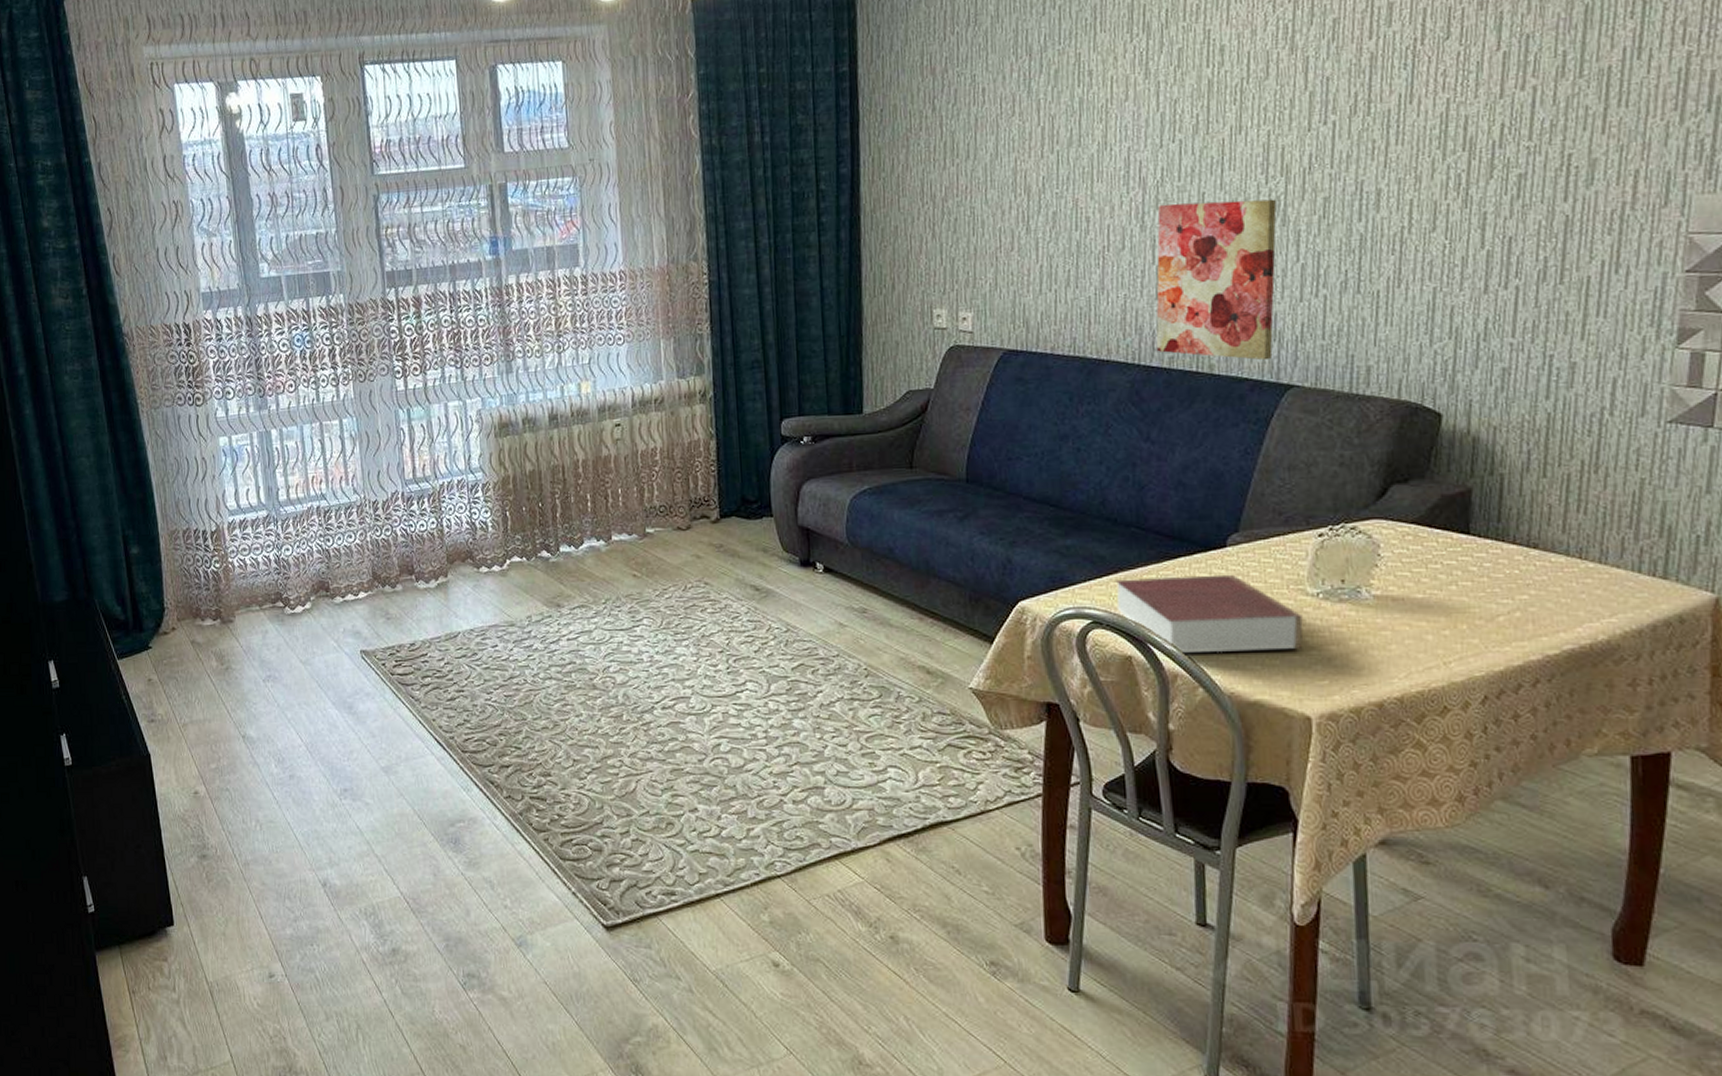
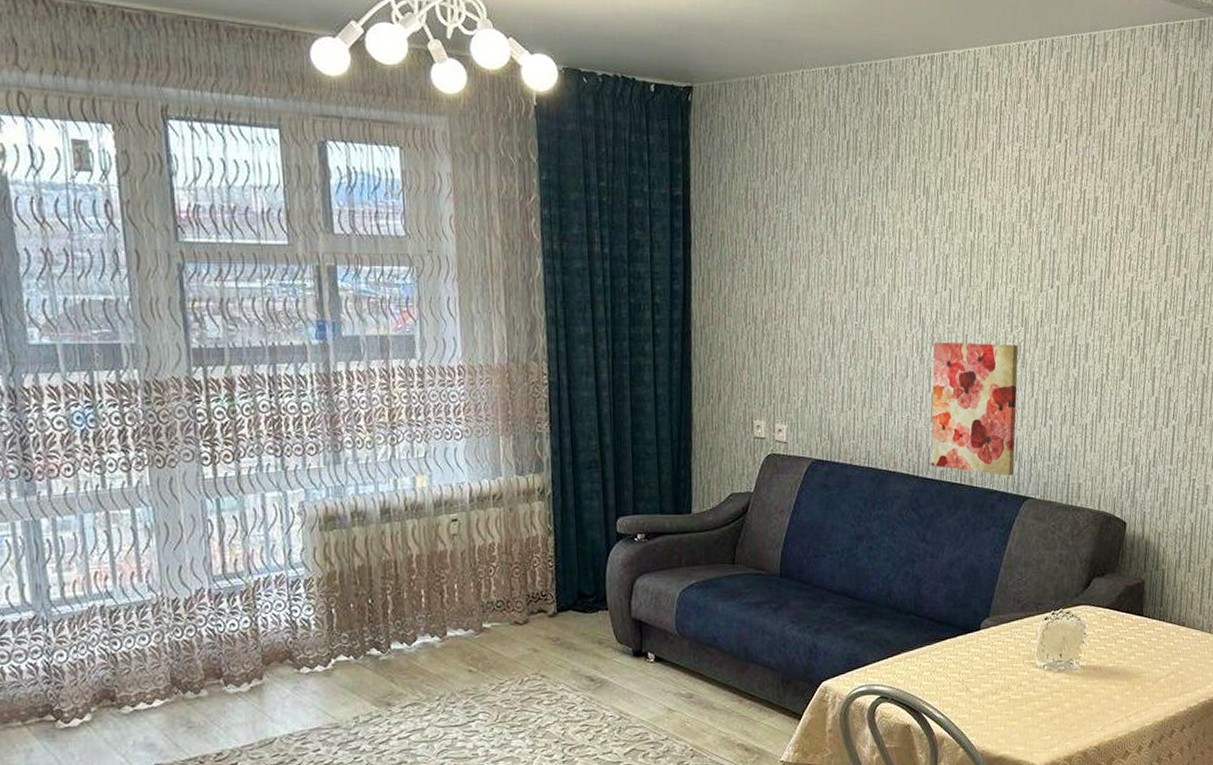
book: present [1115,574,1303,653] -> none [898,652,1034,719]

